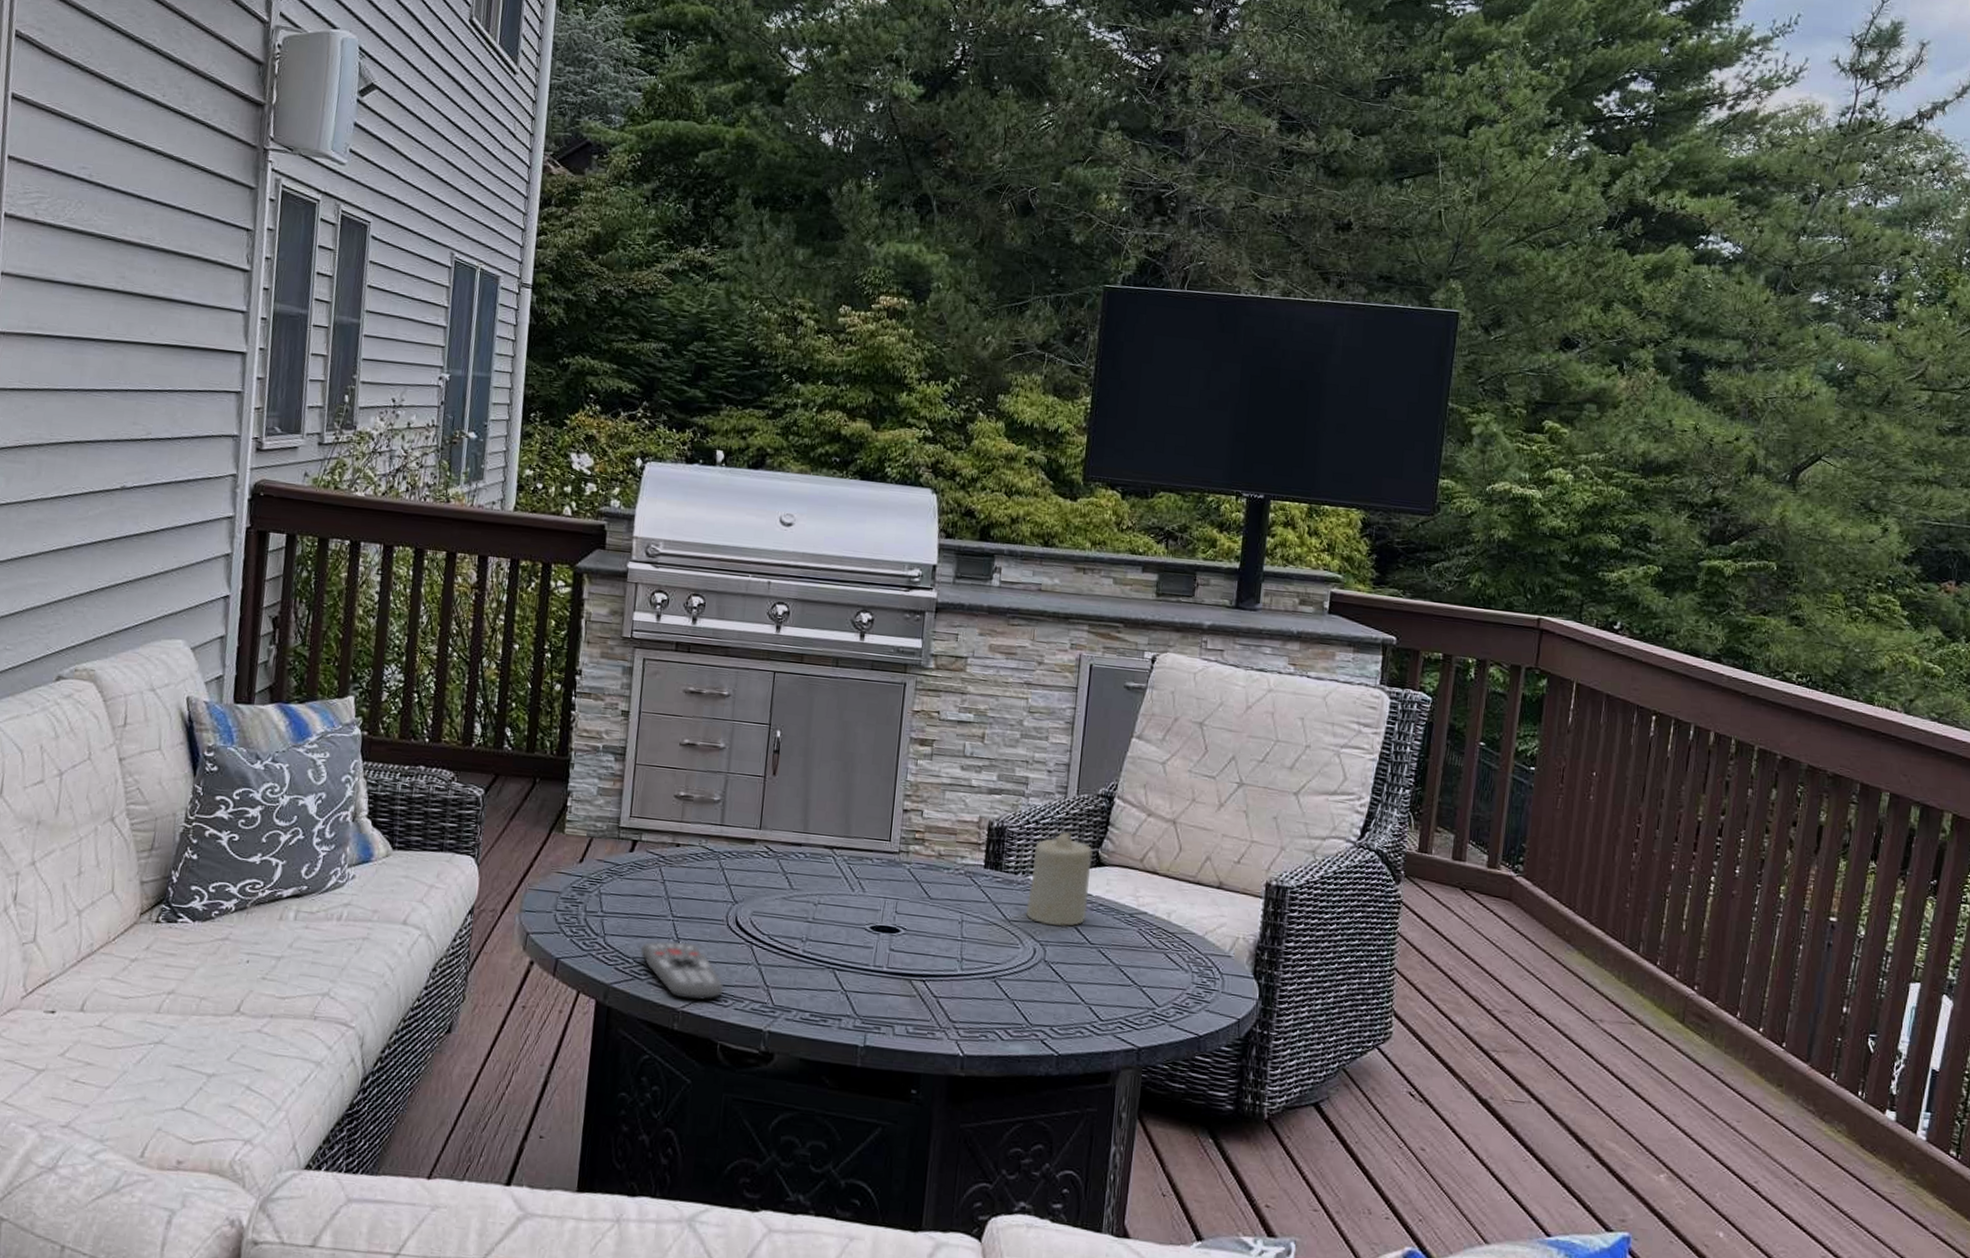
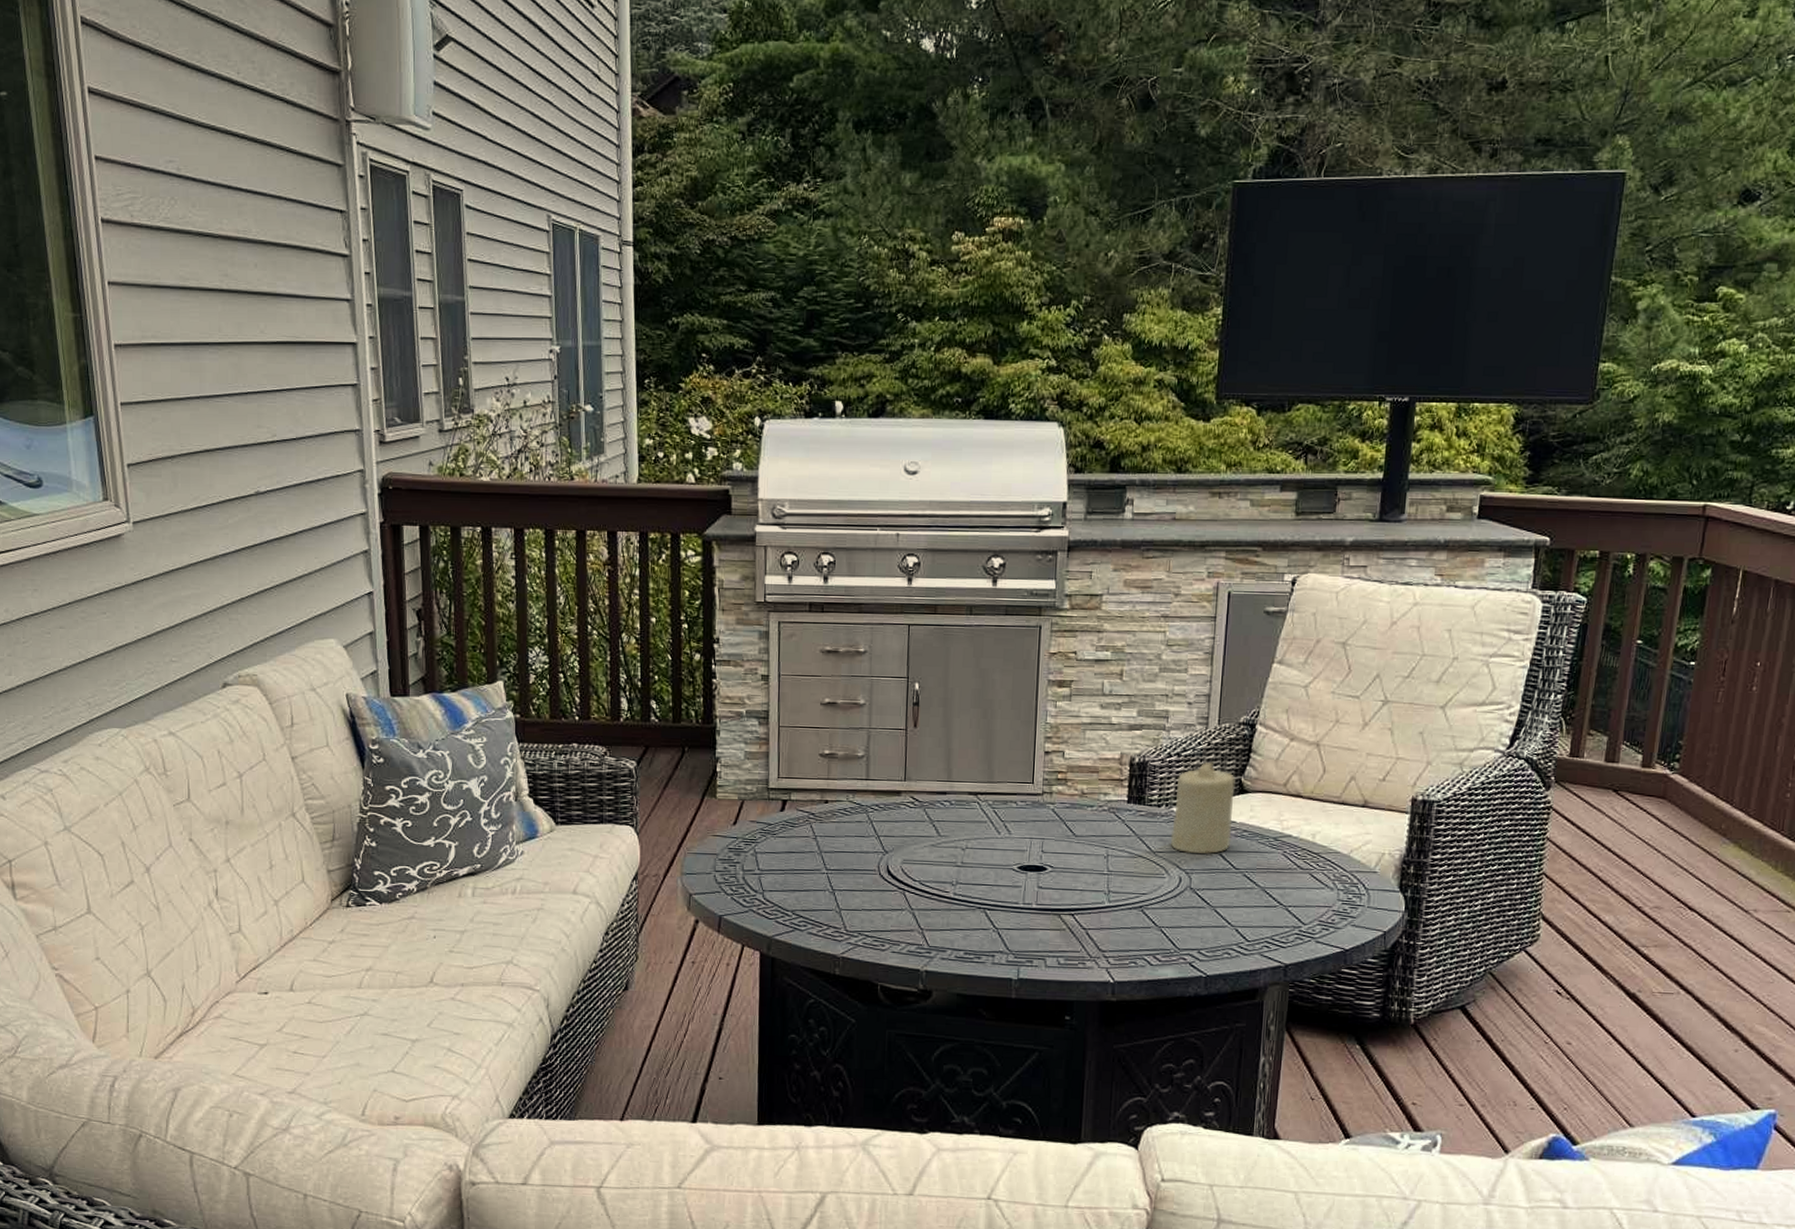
remote control: present [641,941,724,1001] -> none [799,893,881,946]

